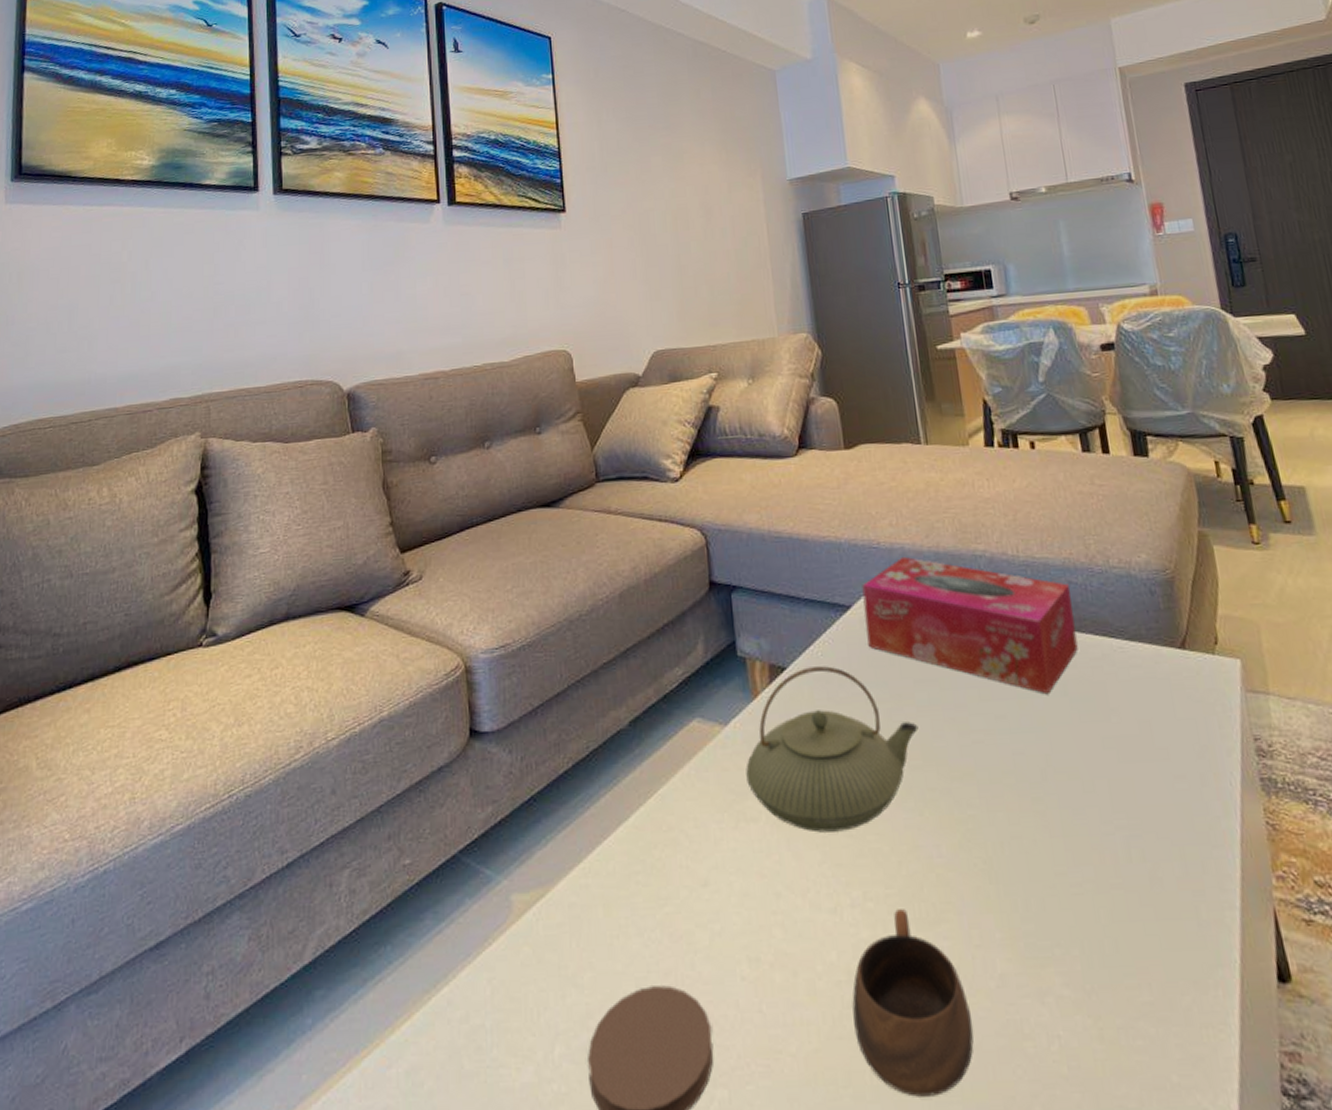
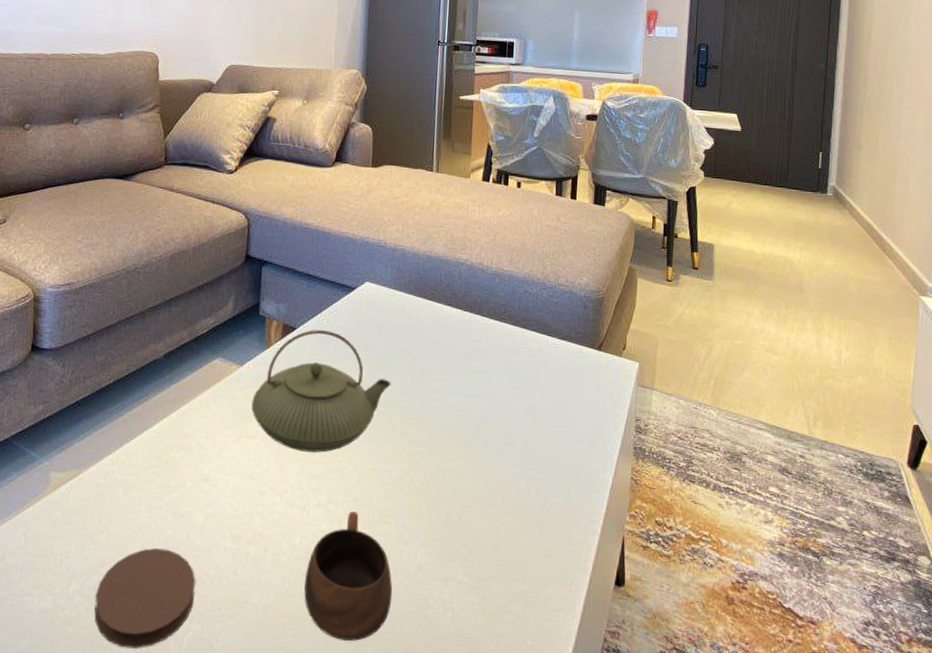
tissue box: present [862,556,1078,695] -> none [364,256,526,371]

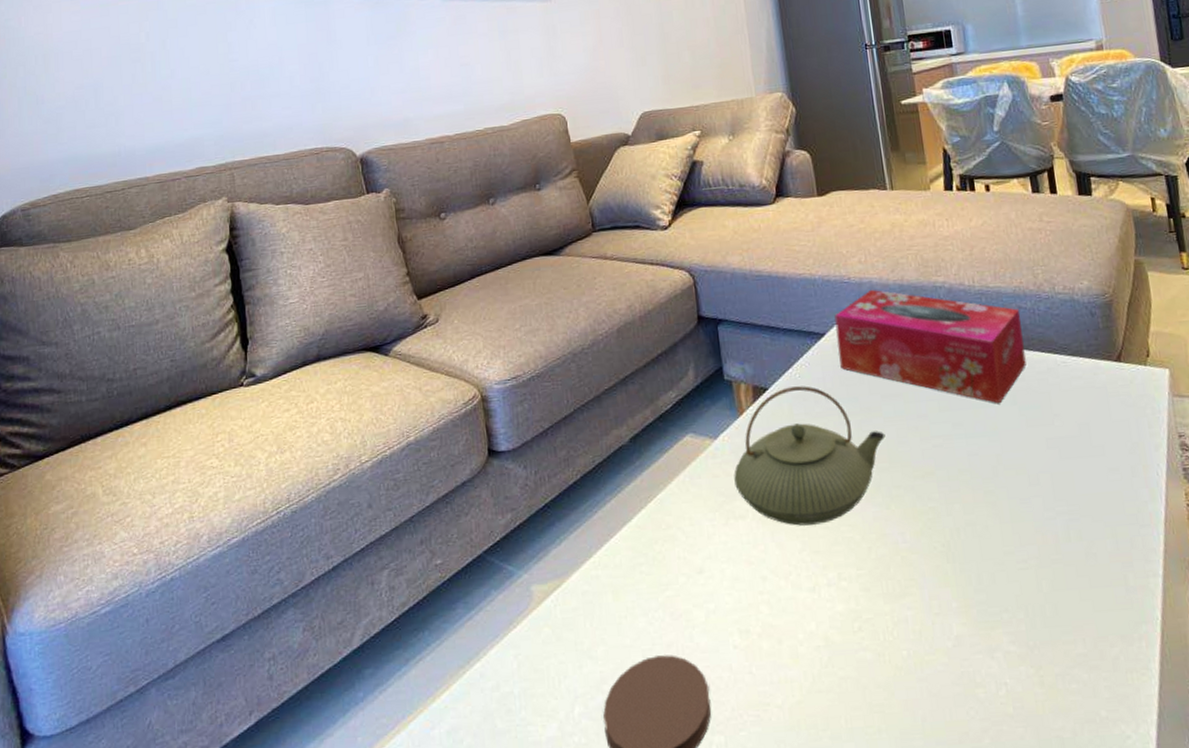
cup: present [304,511,393,641] -> none [829,586,934,736]
tissue box: none [364,256,526,371] -> present [834,289,1026,404]

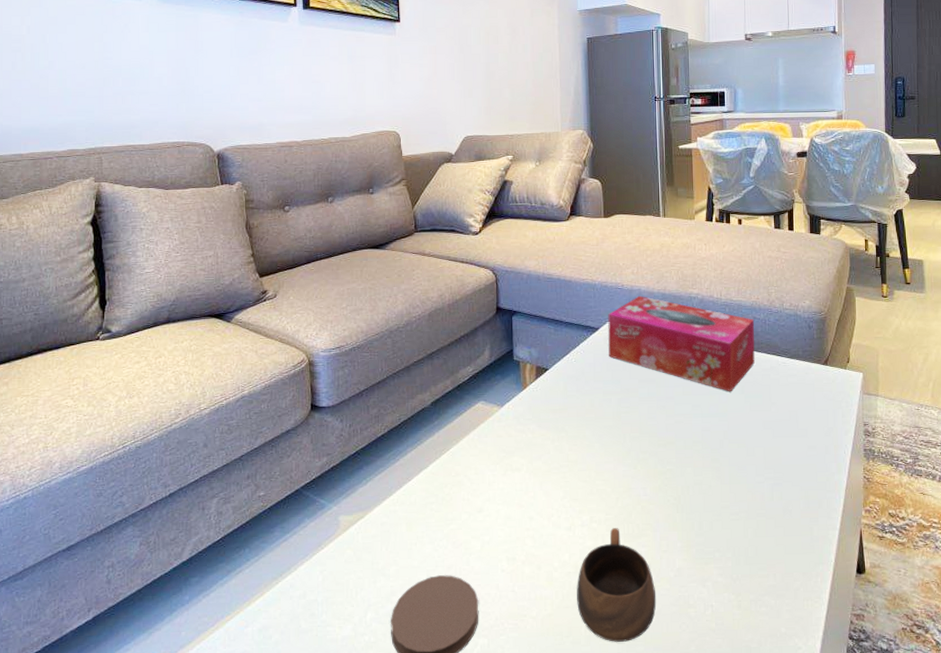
teapot: present [734,386,886,526] -> none [514,369,639,479]
cup: none [829,586,934,736] -> present [577,528,657,642]

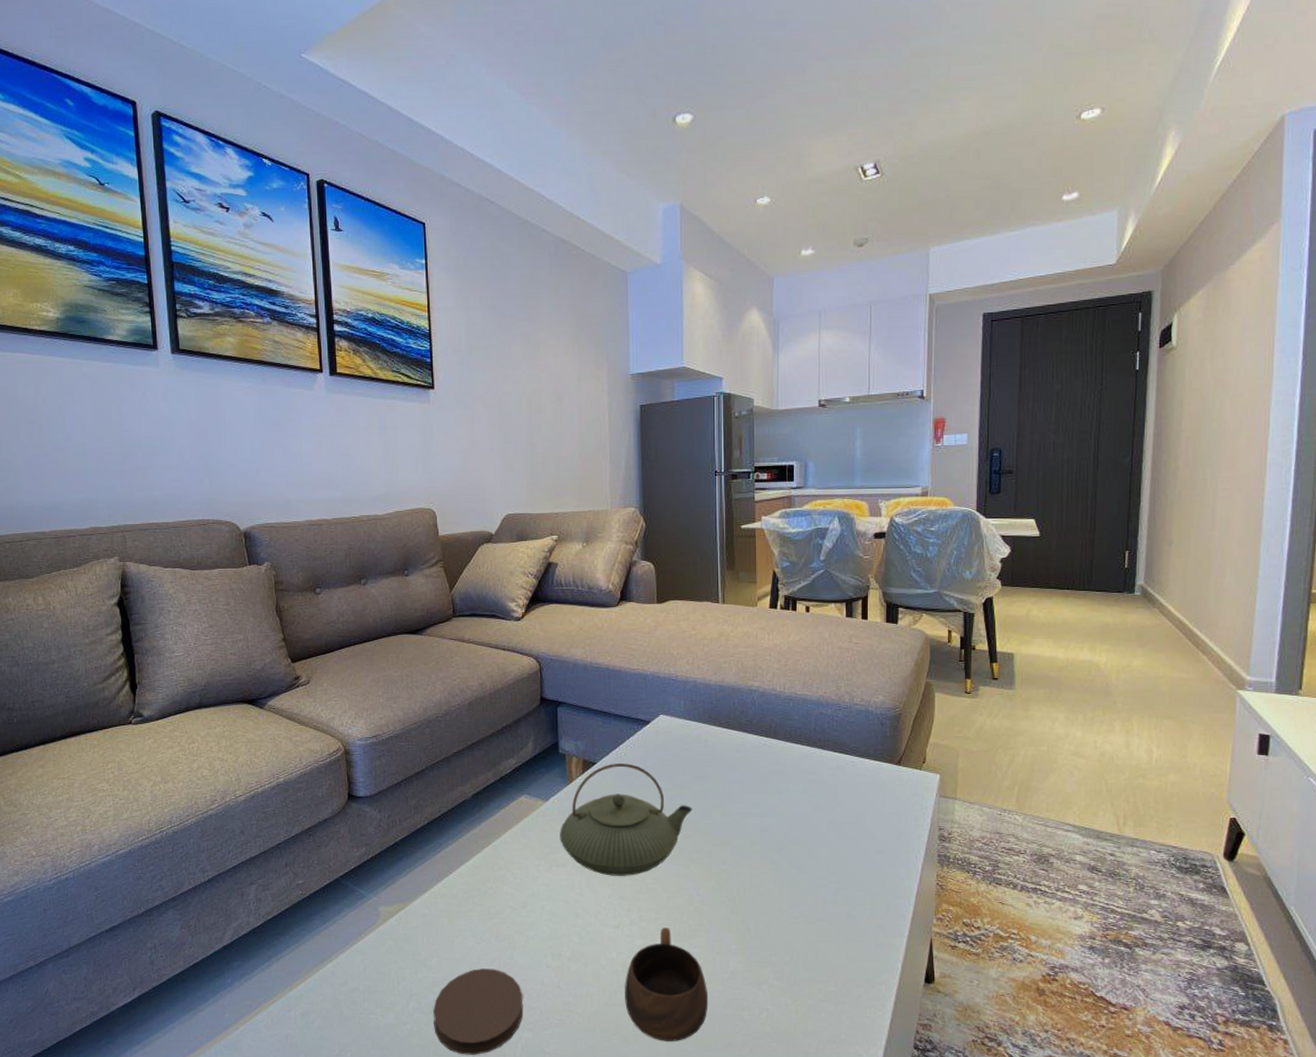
teapot: none [514,369,639,479] -> present [560,763,693,876]
tissue box: present [608,295,755,392] -> none [660,687,821,792]

